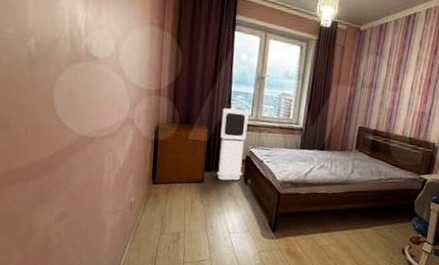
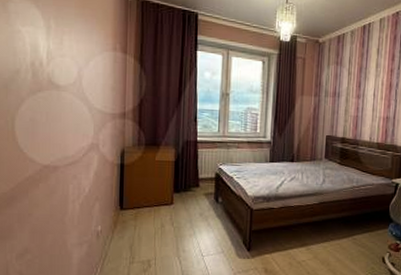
air purifier: present [217,107,249,181] -> none [186,125,216,200]

